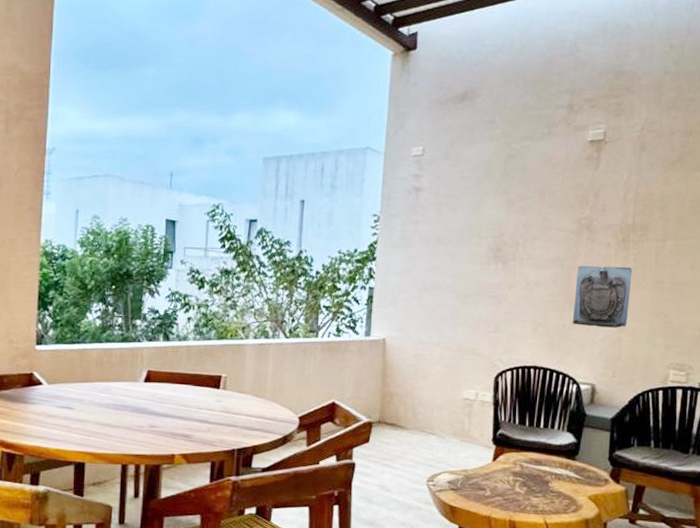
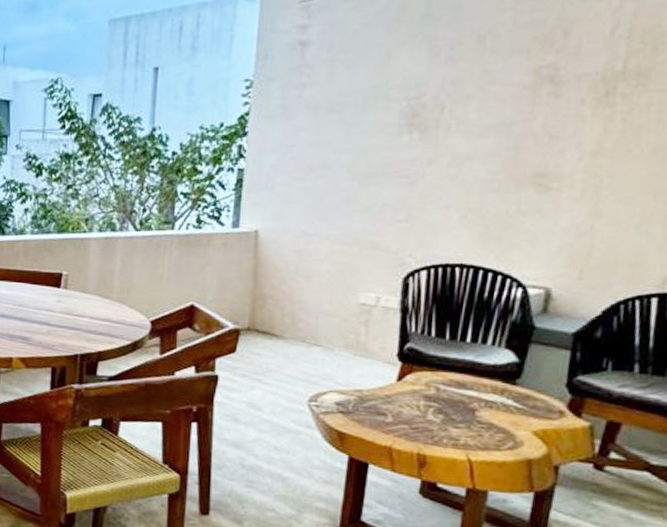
wall sculpture: present [572,266,633,328] -> none [519,131,619,214]

